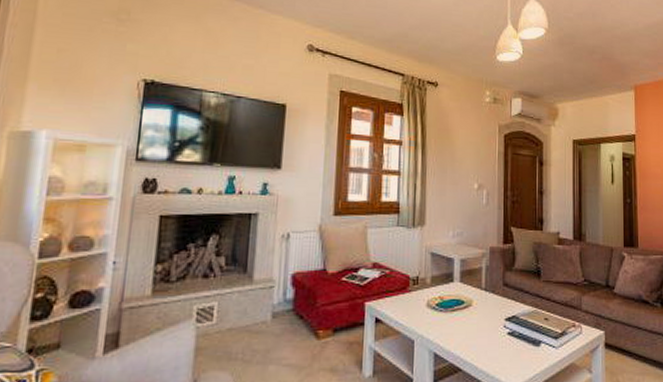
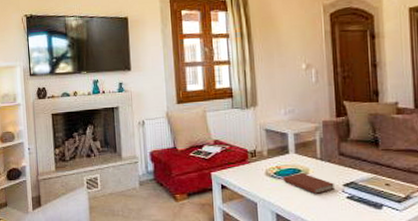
book: none [444,304,496,329] -> present [283,172,334,194]

